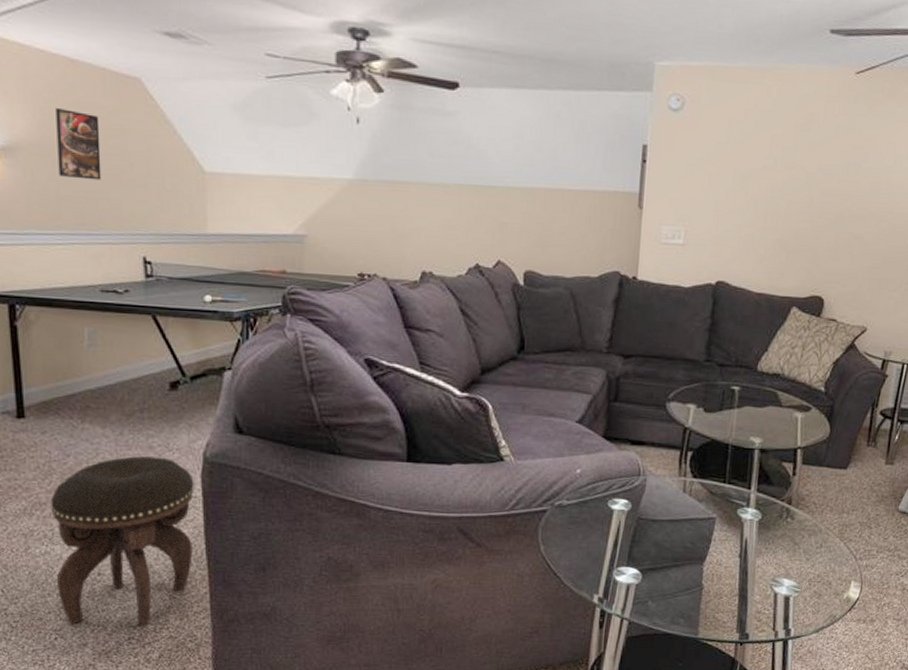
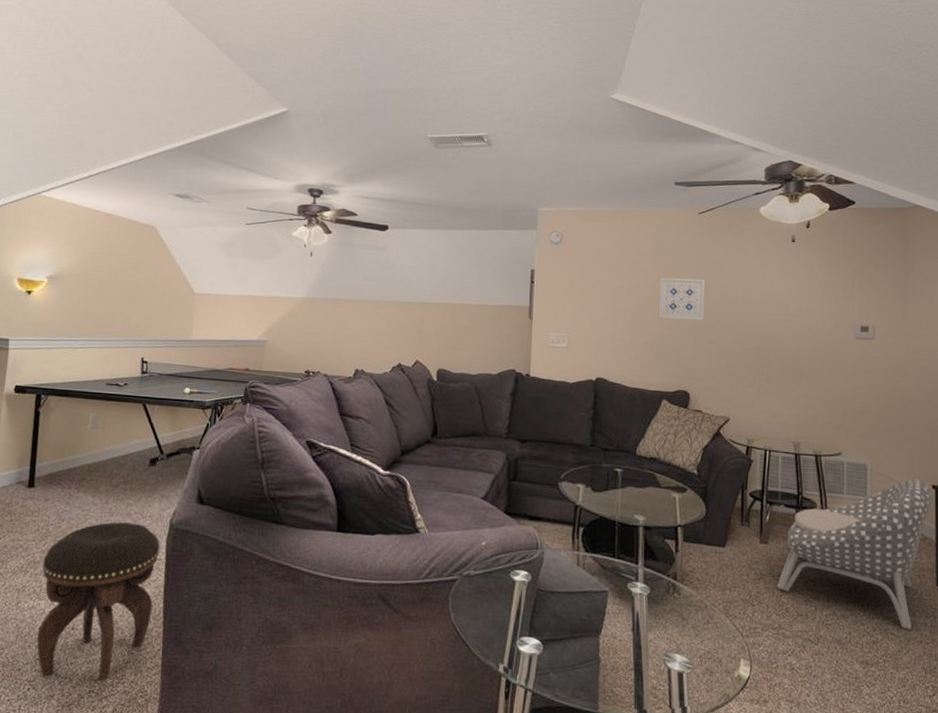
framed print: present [55,107,102,181] -> none [88,247,123,300]
wall art: none [795,156,855,212] -> present [658,277,705,321]

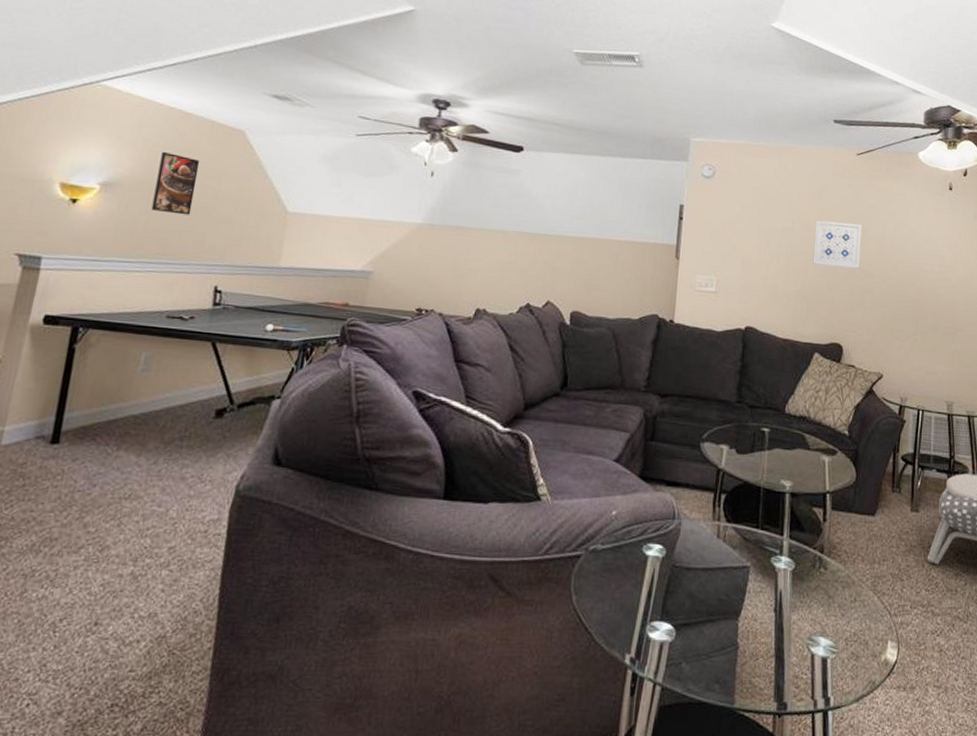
footstool: present [36,522,160,682] -> none [44,487,221,692]
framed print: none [88,247,123,300] -> present [151,151,200,216]

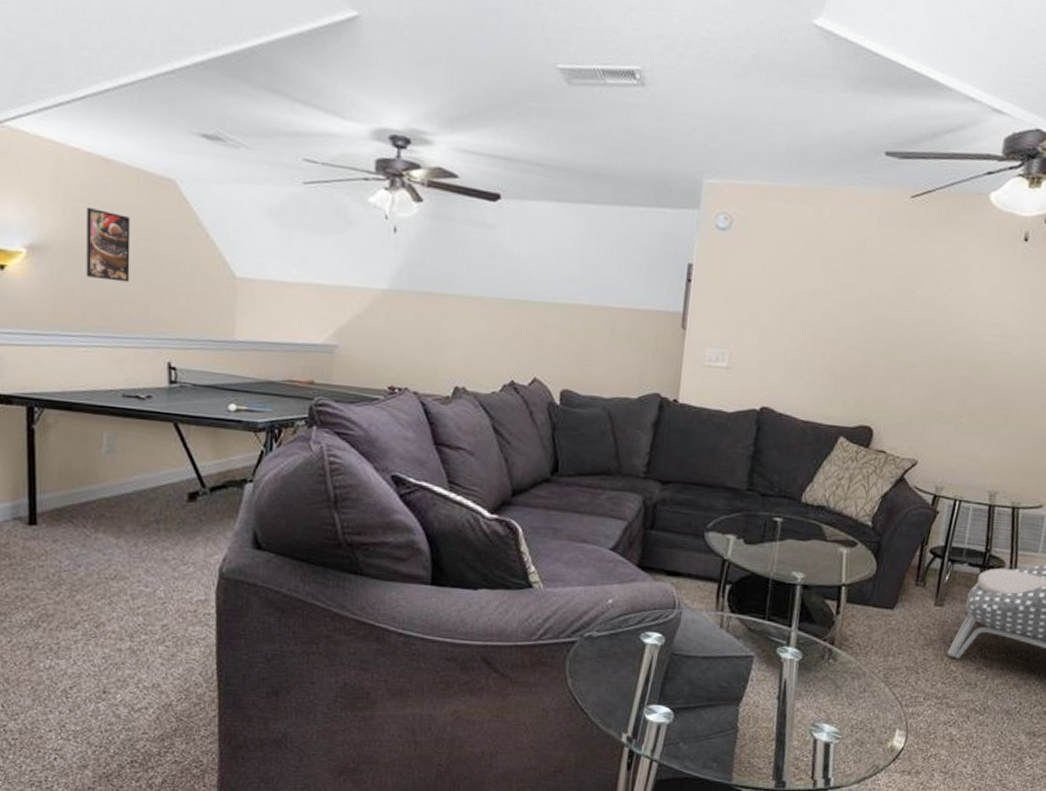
wall art: present [812,220,862,269] -> none [845,281,909,339]

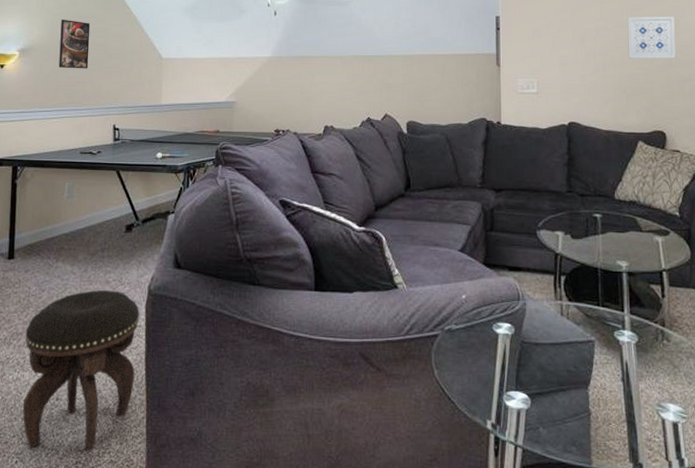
footstool: none [58,569,208,751] -> present [22,290,140,452]
wall art: none [845,281,909,339] -> present [627,16,676,59]

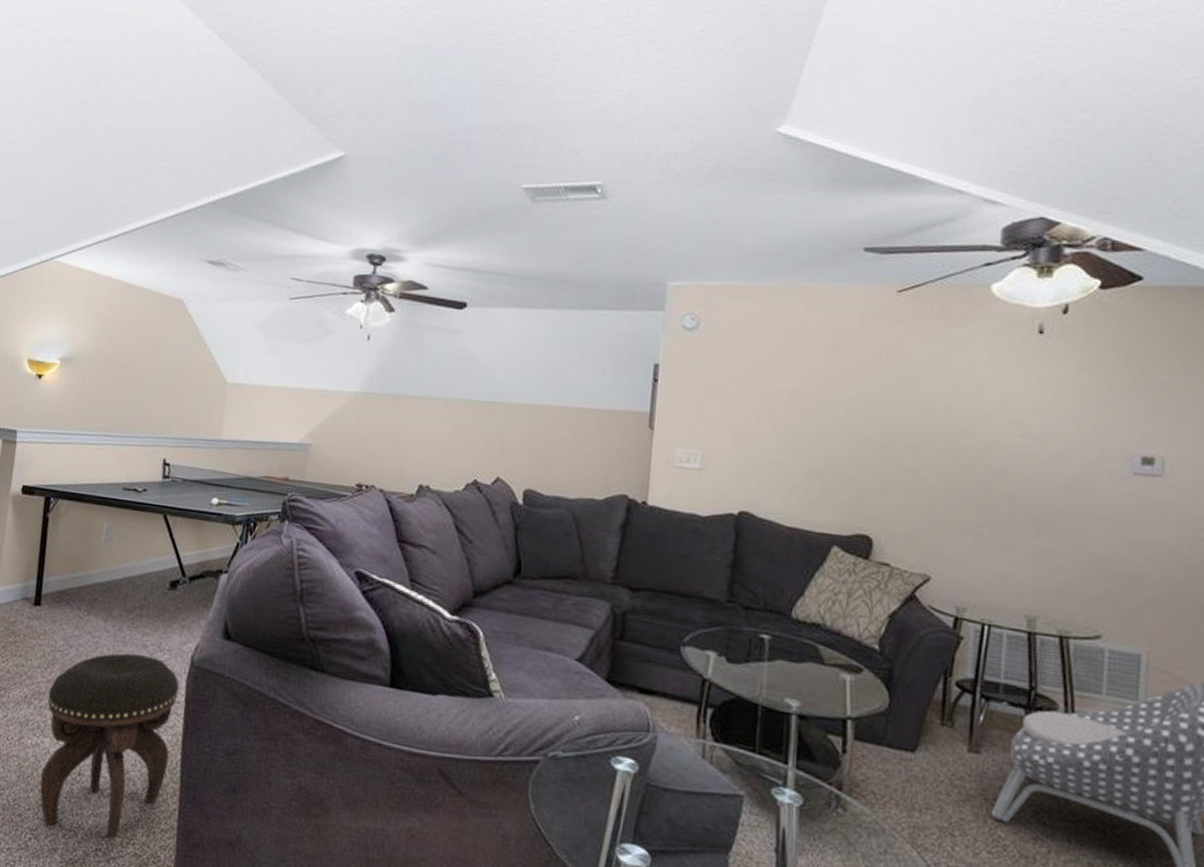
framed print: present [58,19,91,69] -> none [104,324,145,388]
wall art: present [627,16,676,59] -> none [831,379,903,440]

